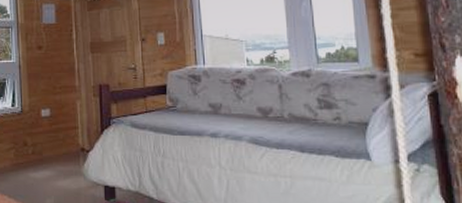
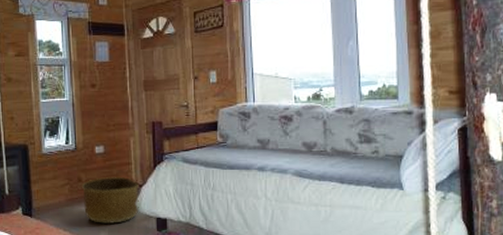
basket: none [27,140,86,191] -> present [81,176,139,224]

